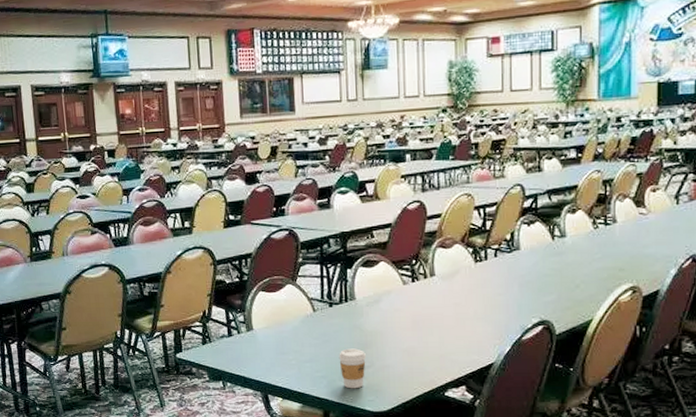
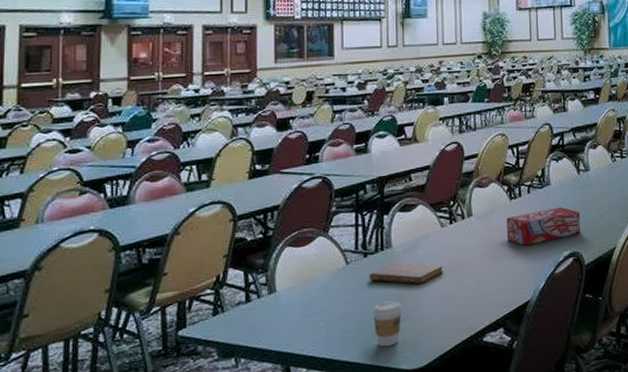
notebook: none [334,314,405,337] -> present [369,262,443,285]
snack box: none [471,273,553,309] -> present [507,206,581,246]

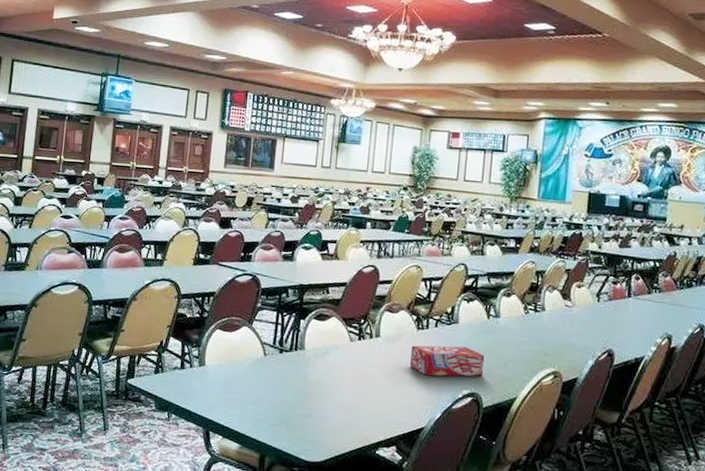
notebook: present [369,262,443,285] -> none [282,364,347,389]
coffee cup: present [373,300,402,347] -> none [281,395,307,437]

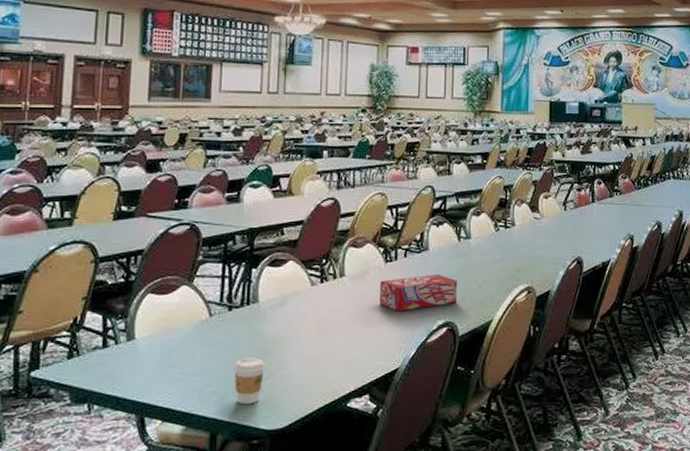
coffee cup: none [281,395,307,437] -> present [234,357,265,405]

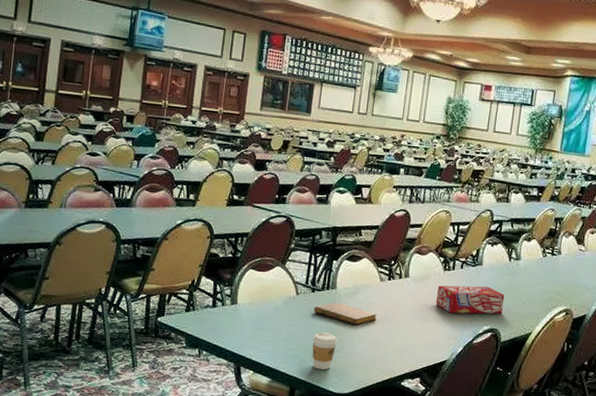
notebook: none [232,319,310,343] -> present [313,302,377,326]

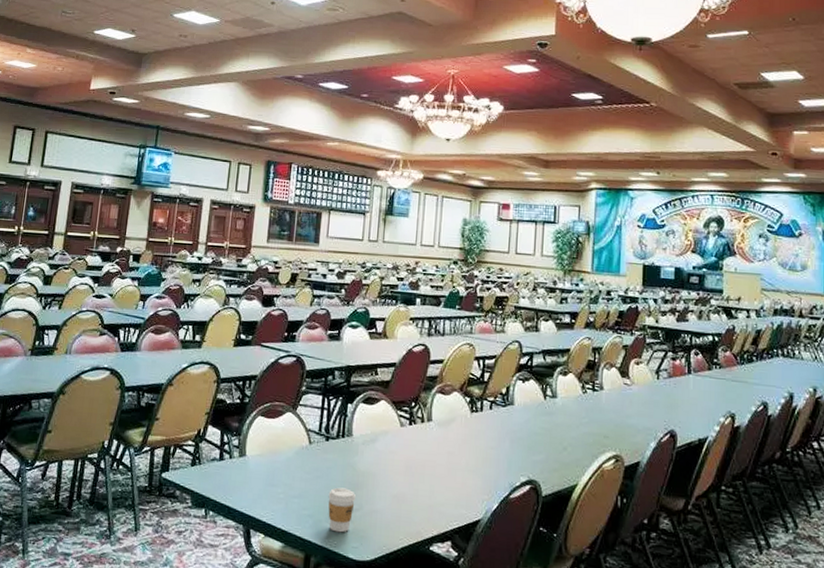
notebook: present [313,302,377,326] -> none [328,452,398,479]
snack box: present [436,285,505,314] -> none [465,429,543,463]

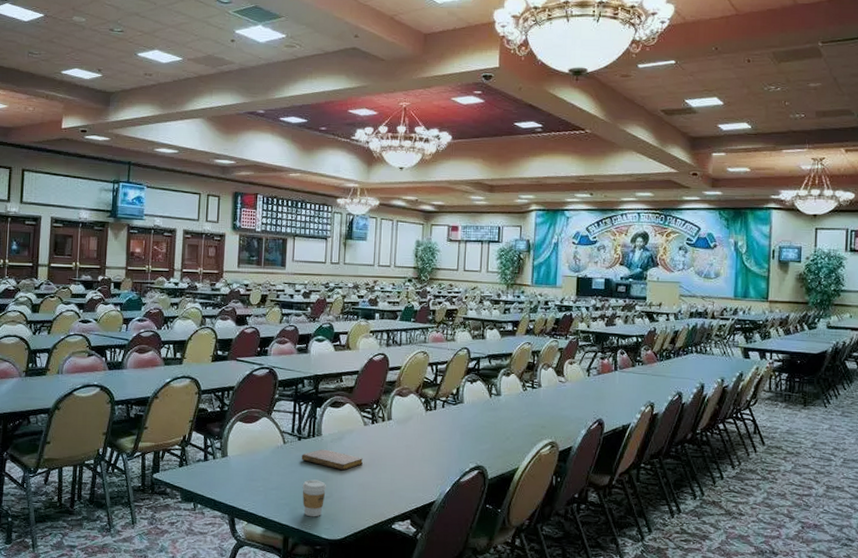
notebook: none [328,452,398,479] -> present [301,449,363,471]

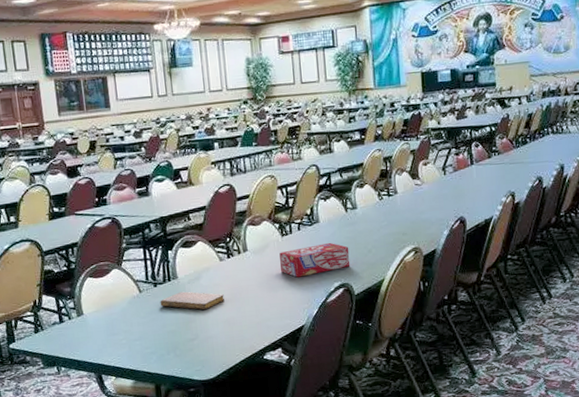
coffee cup: present [302,479,326,517] -> none [165,323,191,362]
snack box: none [421,424,488,453] -> present [279,242,351,278]

